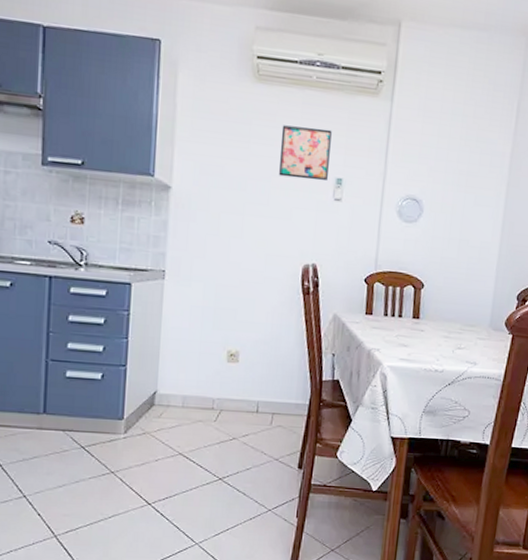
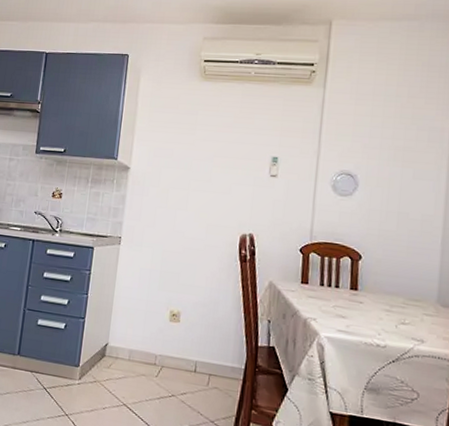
wall art: present [279,125,332,182] -> none [220,114,268,160]

